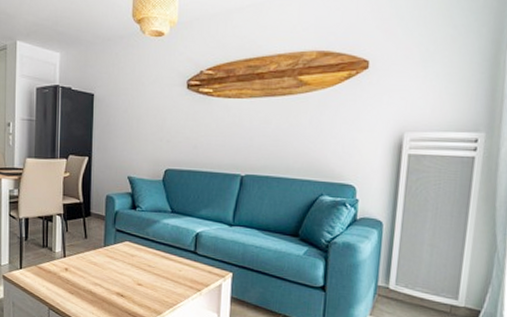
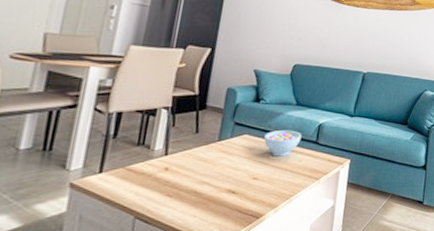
bowl: none [144,238,179,265] -> present [264,129,302,157]

